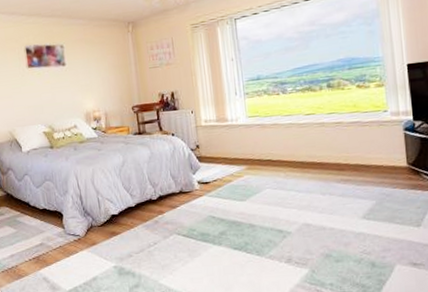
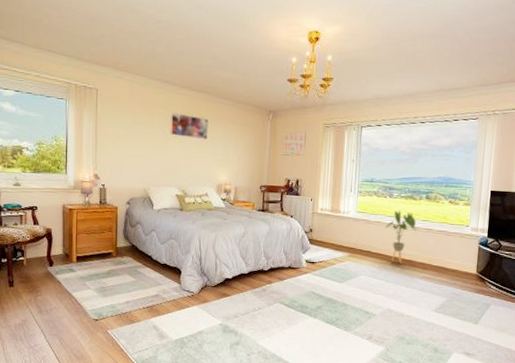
house plant: none [284,107,322,170] -> present [385,211,416,265]

